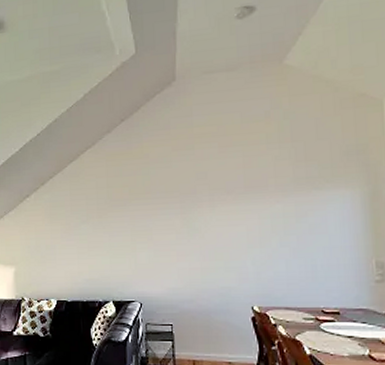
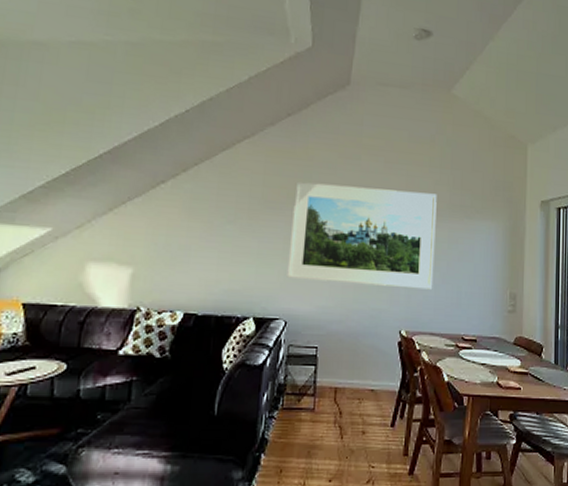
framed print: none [135,170,284,266] -> present [287,181,437,290]

